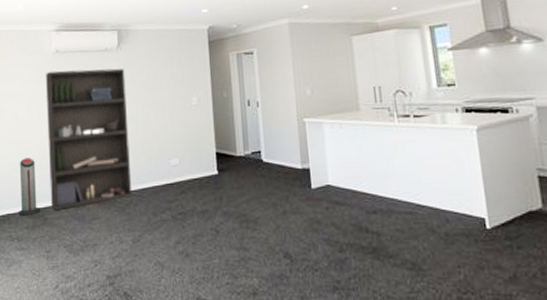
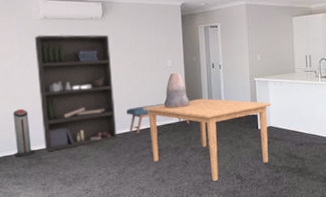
bench: none [142,152,220,191] -> present [126,104,189,134]
dining table: none [163,145,329,261] -> present [143,98,272,182]
decorative urn: none [188,113,220,159] -> present [164,73,189,109]

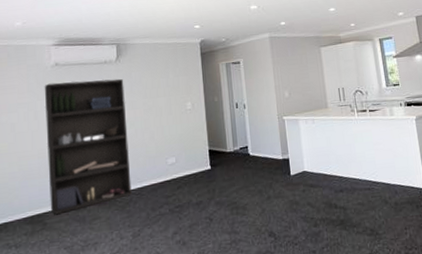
air purifier: present [12,109,34,157] -> none [16,166,39,223]
bench: present [126,104,189,134] -> none [141,151,213,188]
dining table: present [143,98,272,182] -> none [160,143,305,242]
decorative urn: present [164,73,189,109] -> none [184,116,212,157]

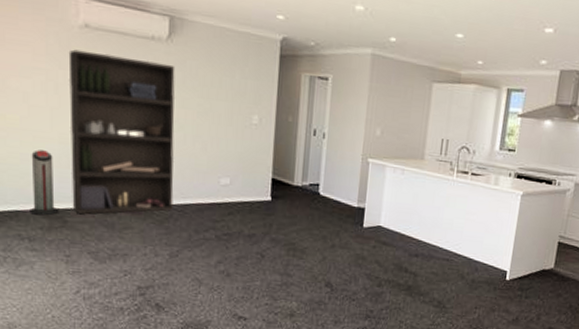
air purifier: none [16,166,39,223] -> present [30,150,58,215]

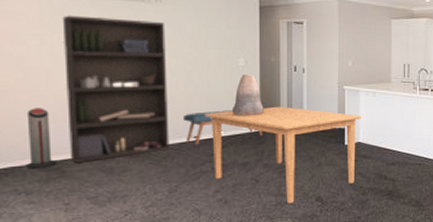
bench: none [188,172,273,209] -> present [182,110,262,145]
dining table: none [212,174,386,286] -> present [205,106,362,204]
decorative urn: none [242,134,276,183] -> present [233,74,264,116]

